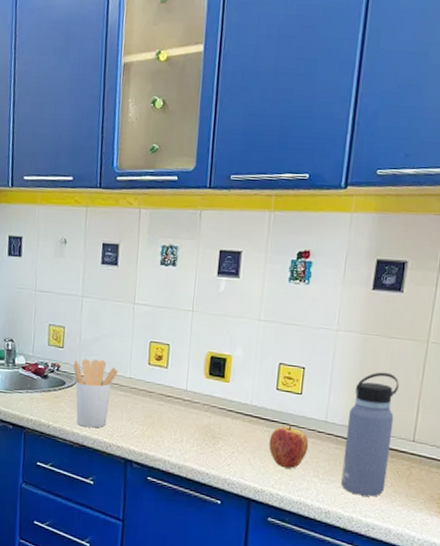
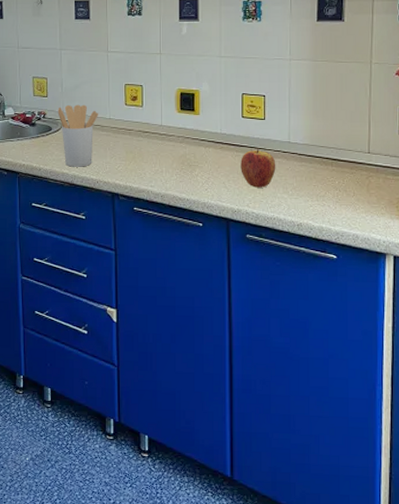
water bottle: present [341,372,399,497] -> none [308,93,350,207]

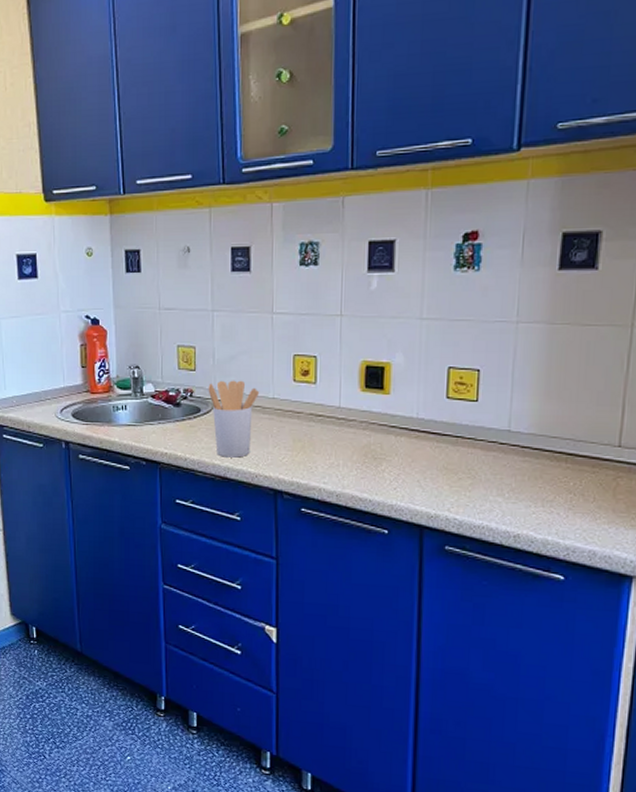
apple: present [241,149,276,188] -> none [441,439,490,488]

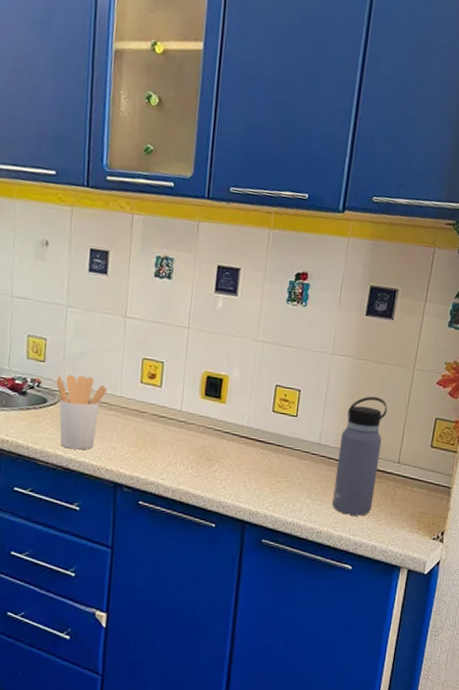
water bottle: none [531,367,598,515] -> present [332,396,388,516]

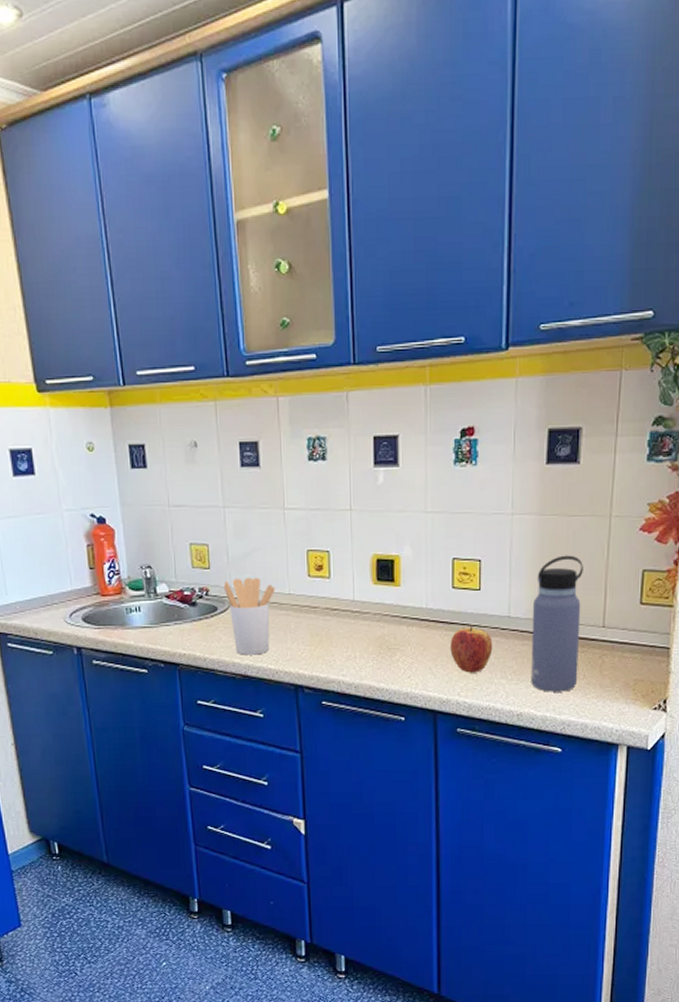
apple: none [264,448,303,491] -> present [450,626,493,673]

